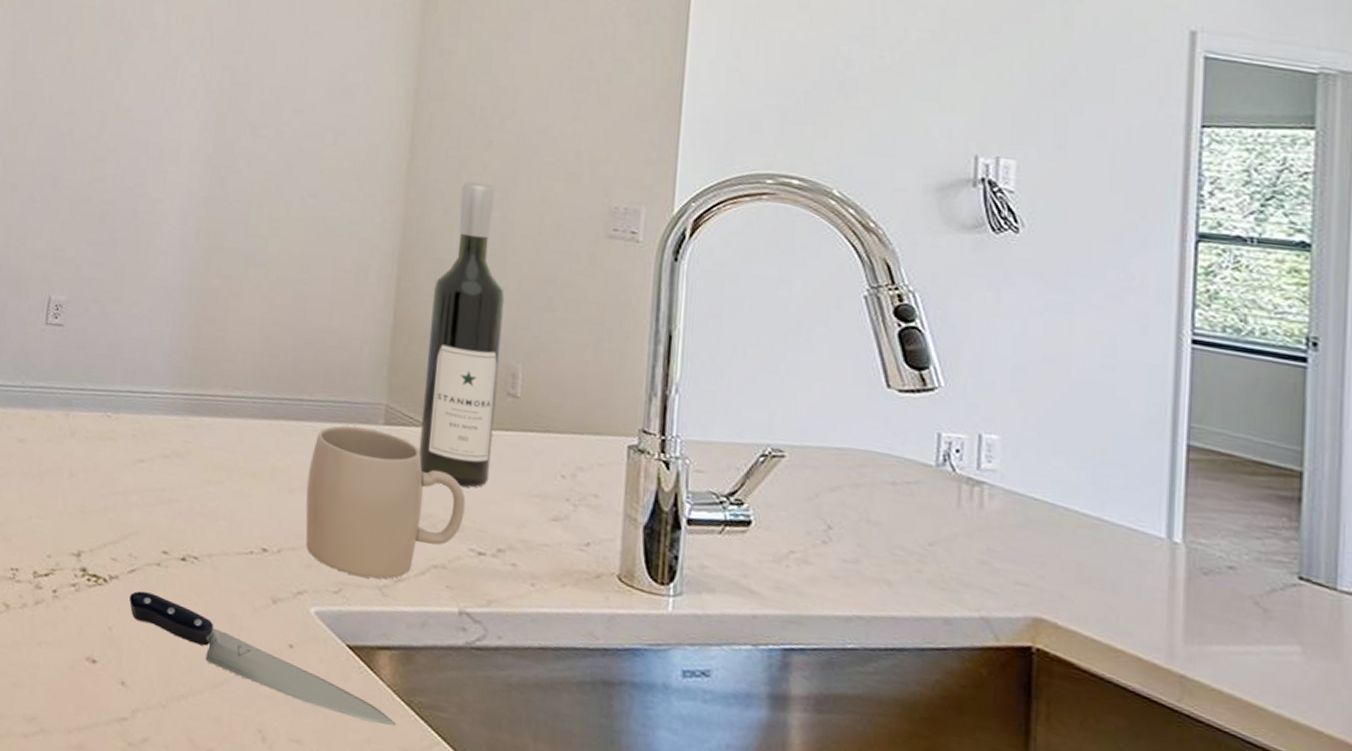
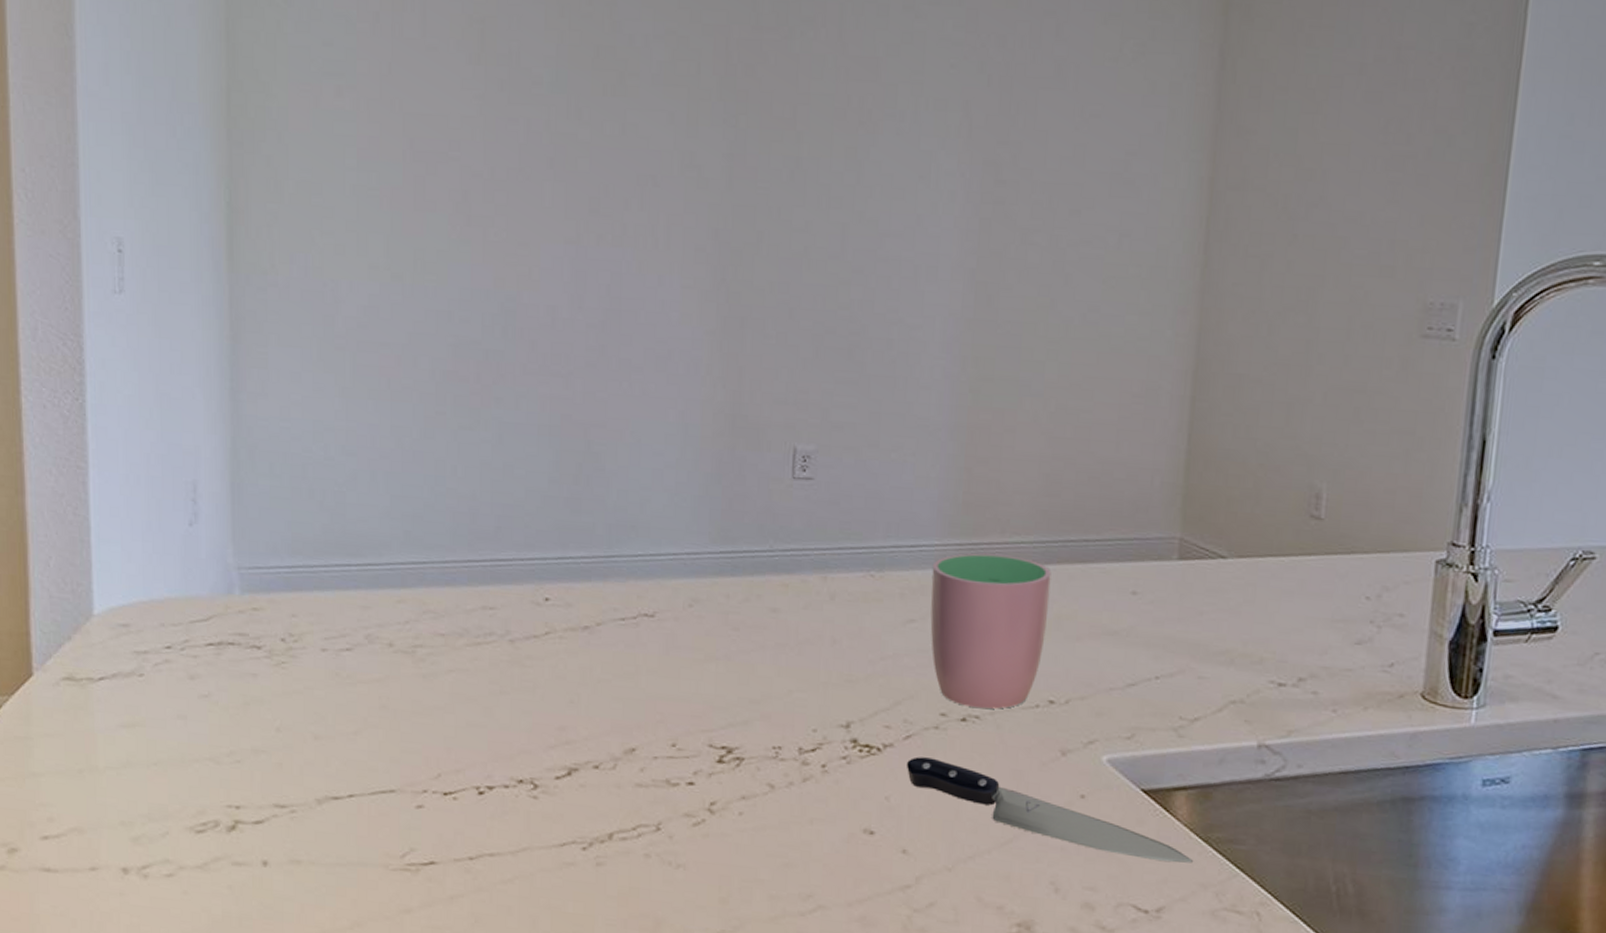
cup: none [157,403,268,552] -> present [930,553,1051,709]
mug: present [305,425,466,579] -> none [1094,564,1265,721]
bottle: present [418,181,505,488] -> none [1215,283,1309,618]

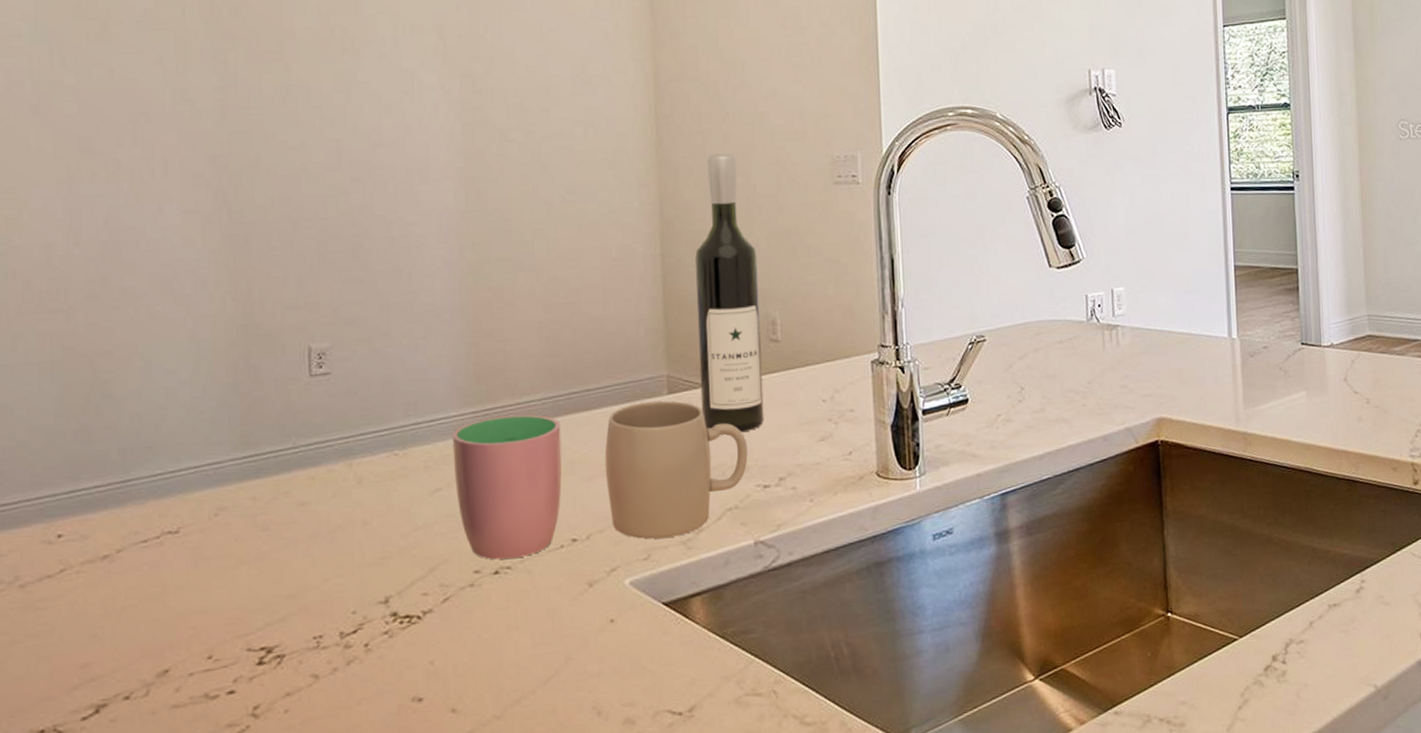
kitchen knife: present [907,757,1194,863] -> none [447,614,715,668]
mug: none [1094,564,1265,721] -> present [604,401,748,539]
bottle: none [1215,283,1309,618] -> present [694,153,764,432]

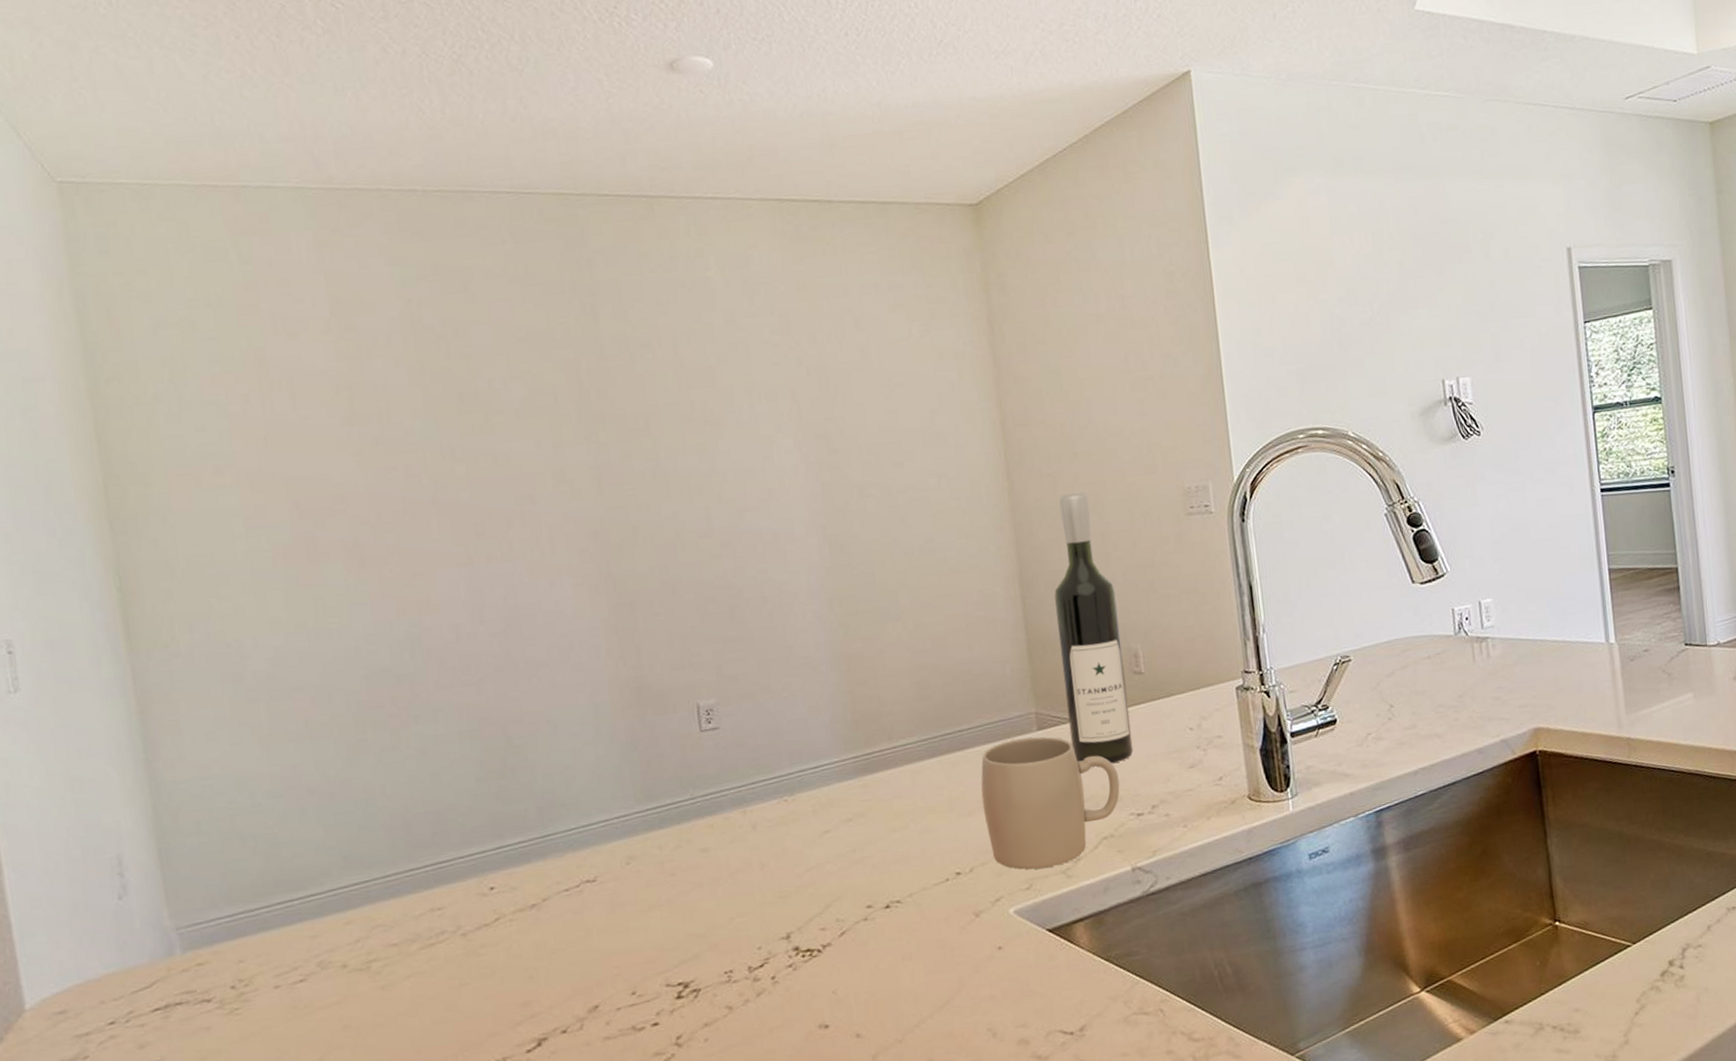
cup: present [452,414,562,560] -> none [835,757,943,895]

